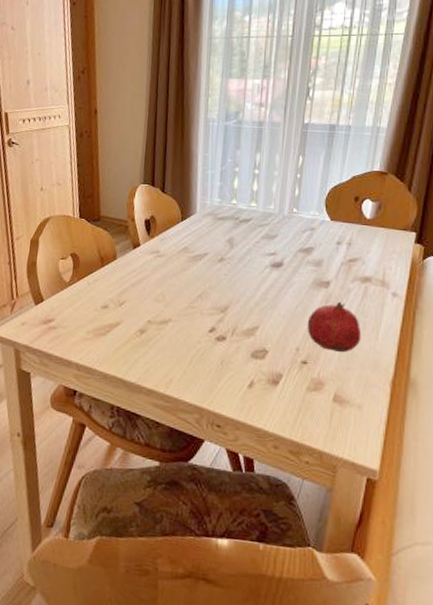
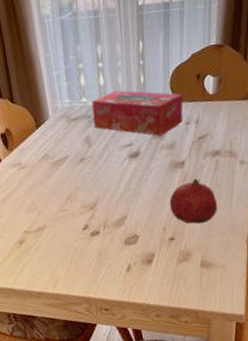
tissue box: none [240,198,337,251] -> present [91,90,183,136]

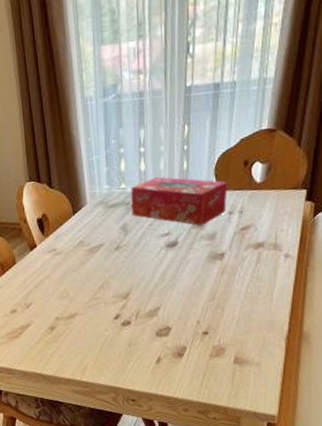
fruit: present [169,178,218,224] -> none [205,271,257,319]

